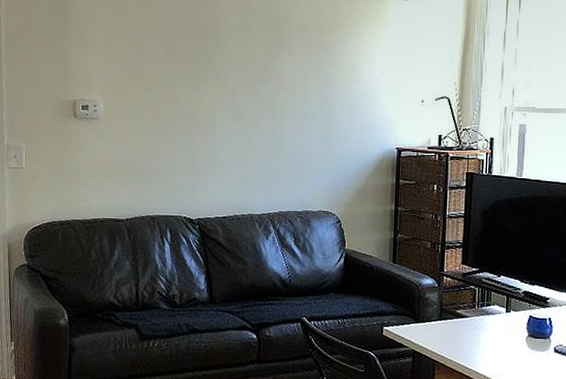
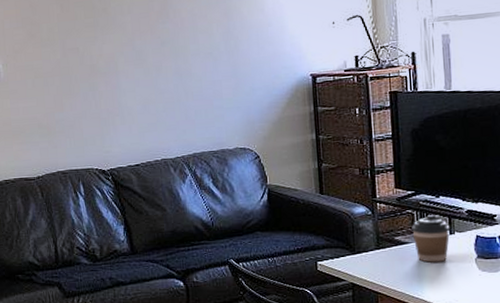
coffee cup: none [472,293,507,338] -> present [411,215,451,263]

